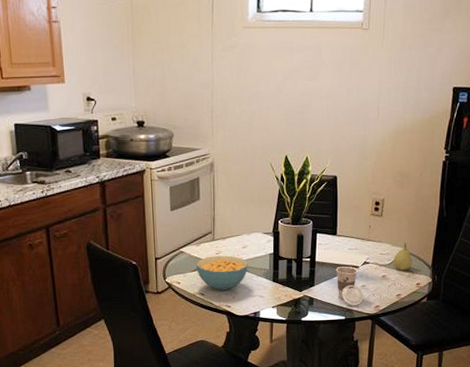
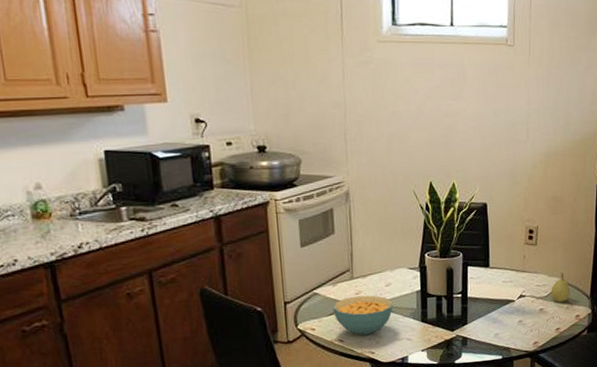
cup: present [336,267,364,306] -> none [490,301,522,344]

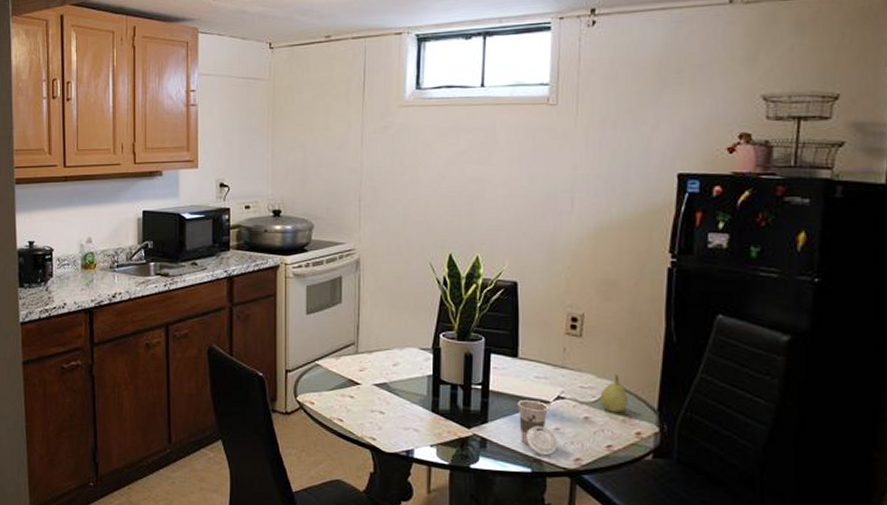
cereal bowl: present [333,295,394,336] -> none [335,373,401,418]
cup: none [490,301,522,344] -> present [517,400,558,456]

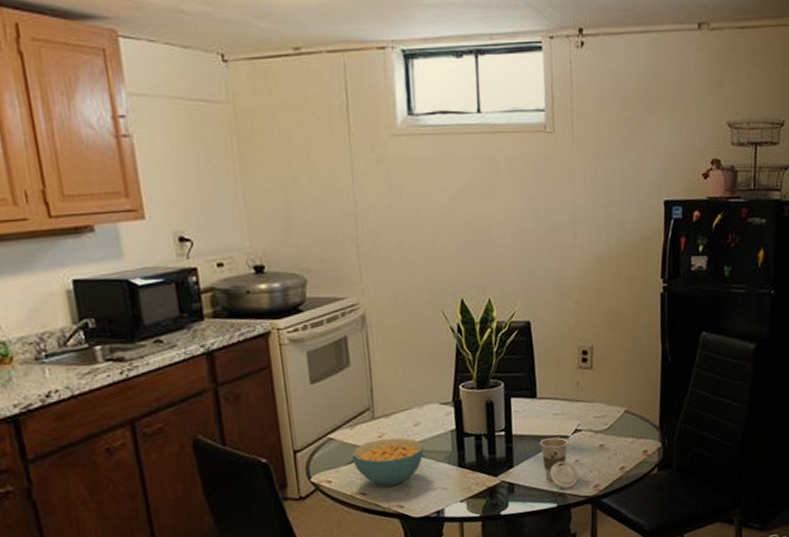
cereal bowl: none [335,373,401,418] -> present [352,437,424,487]
fruit: present [601,375,629,413] -> none [612,400,636,436]

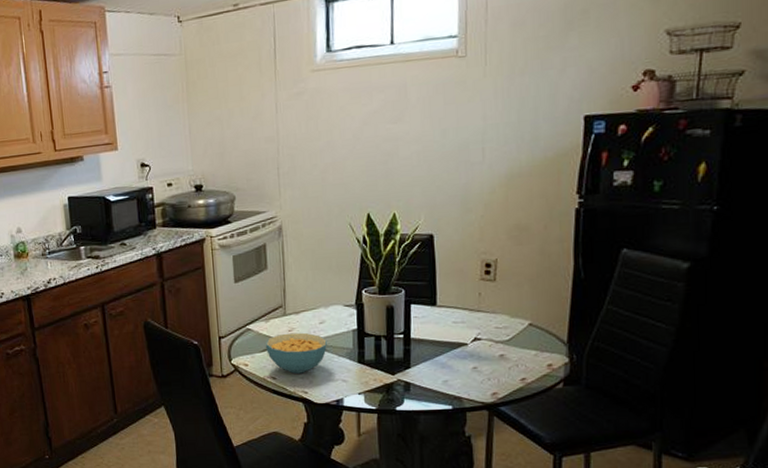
cup: present [539,437,579,489] -> none [437,344,477,393]

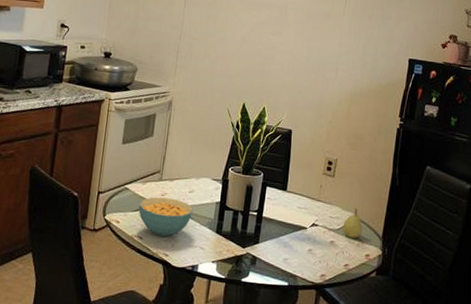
fruit: none [514,313,540,348] -> present [343,208,363,238]

